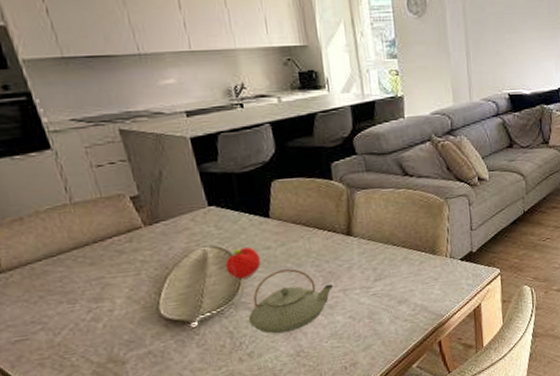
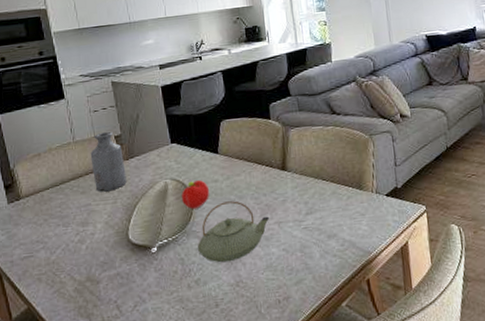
bottle: none [97,191,152,263] -> present [90,131,127,192]

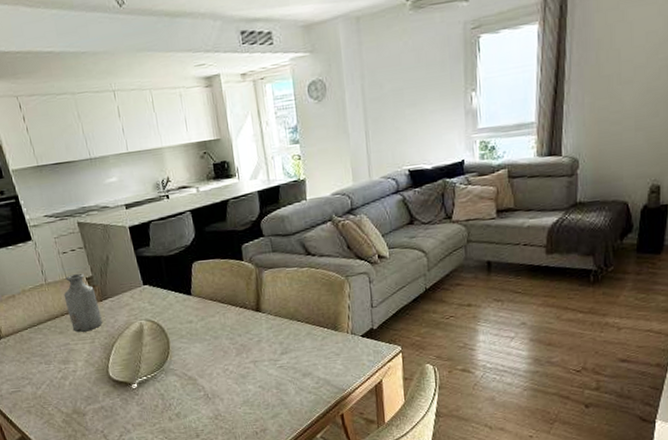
fruit: present [182,179,210,209] -> none [157,320,185,349]
teapot: present [197,201,270,263] -> none [175,341,246,398]

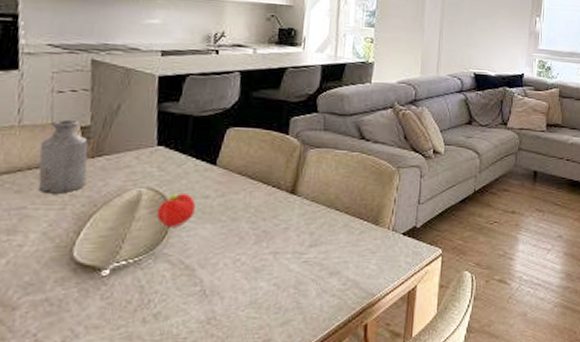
fruit: none [157,320,185,349] -> present [157,192,197,227]

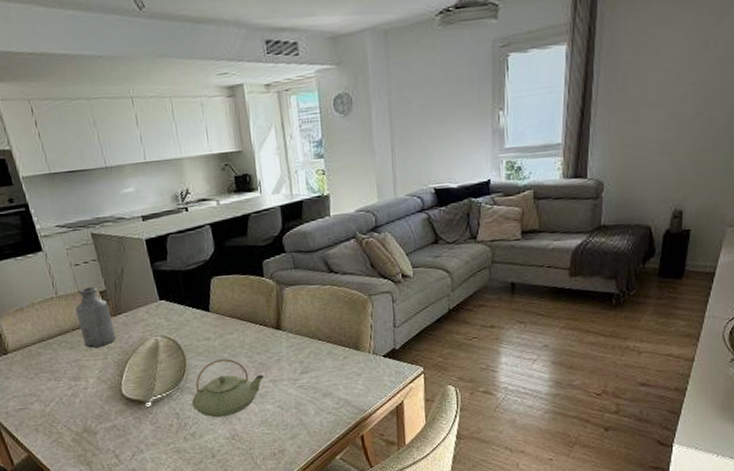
fruit: present [157,192,197,227] -> none [173,337,203,366]
teapot: none [164,223,265,295] -> present [191,359,265,418]

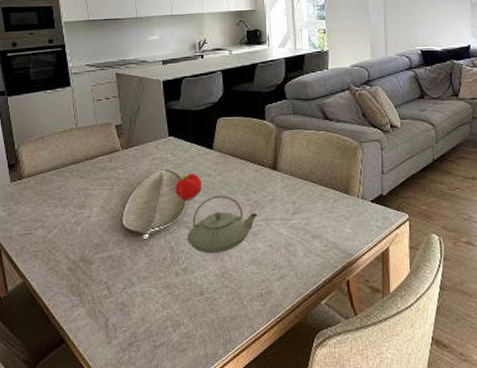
bottle: present [75,286,116,348] -> none [91,120,124,178]
fruit: none [173,337,203,366] -> present [176,172,203,201]

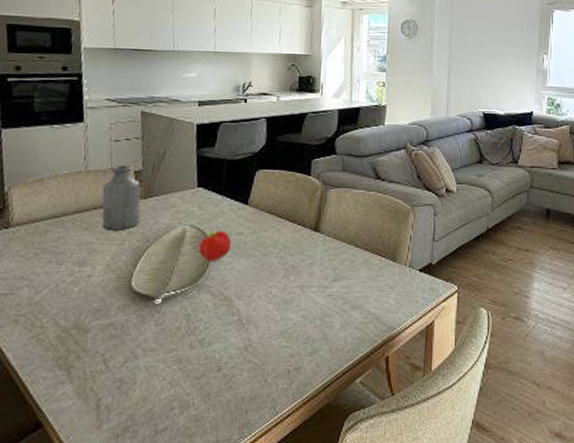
bottle: none [91,120,124,178] -> present [101,164,141,231]
teapot: present [186,195,258,254] -> none [207,257,293,323]

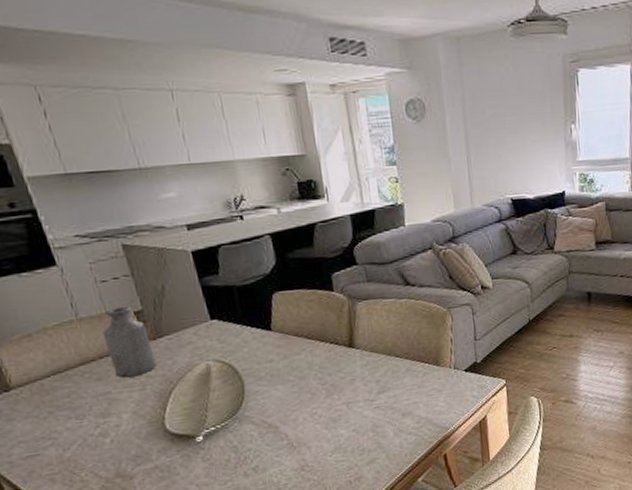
fruit: present [199,230,232,261] -> none [229,360,264,393]

